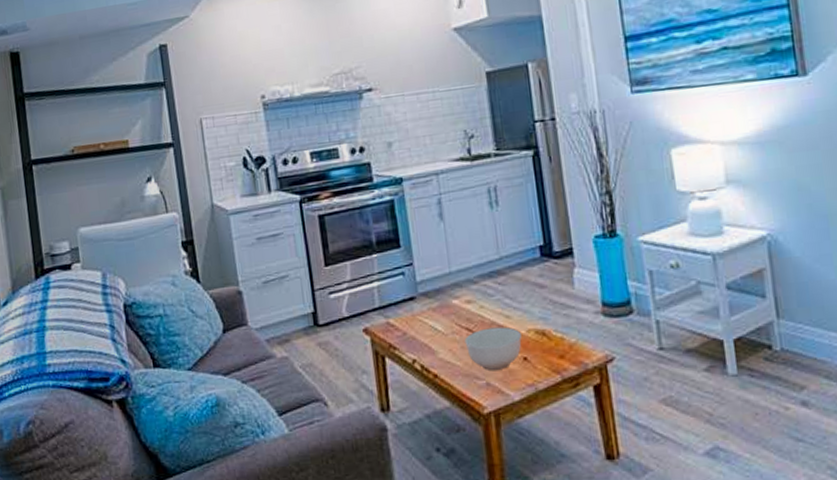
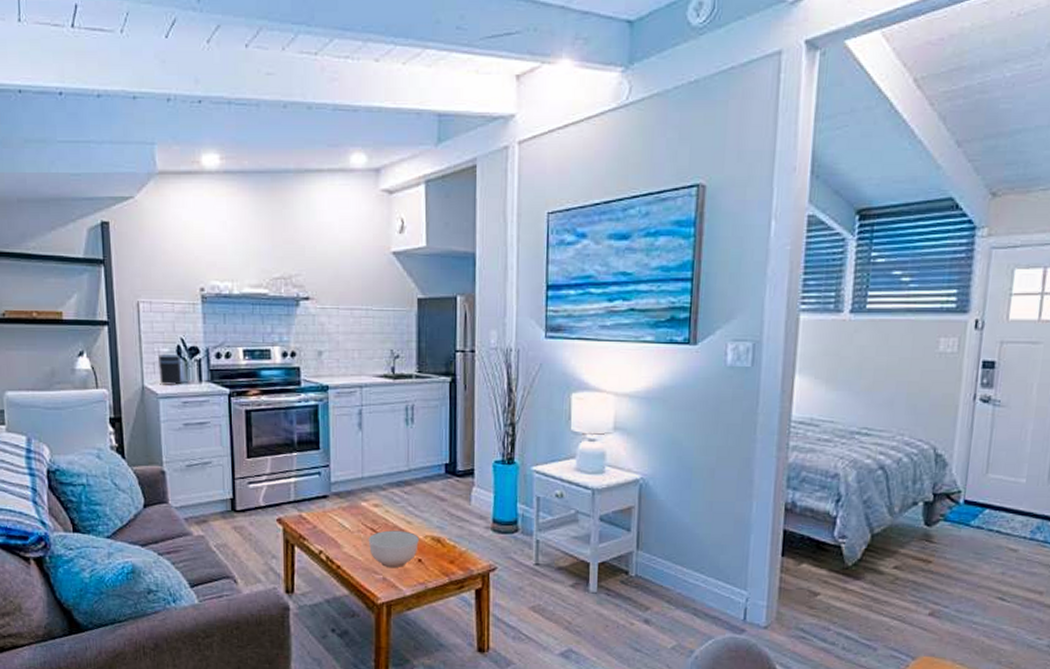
cylinder: none [225,167,251,200] -> present [159,355,182,385]

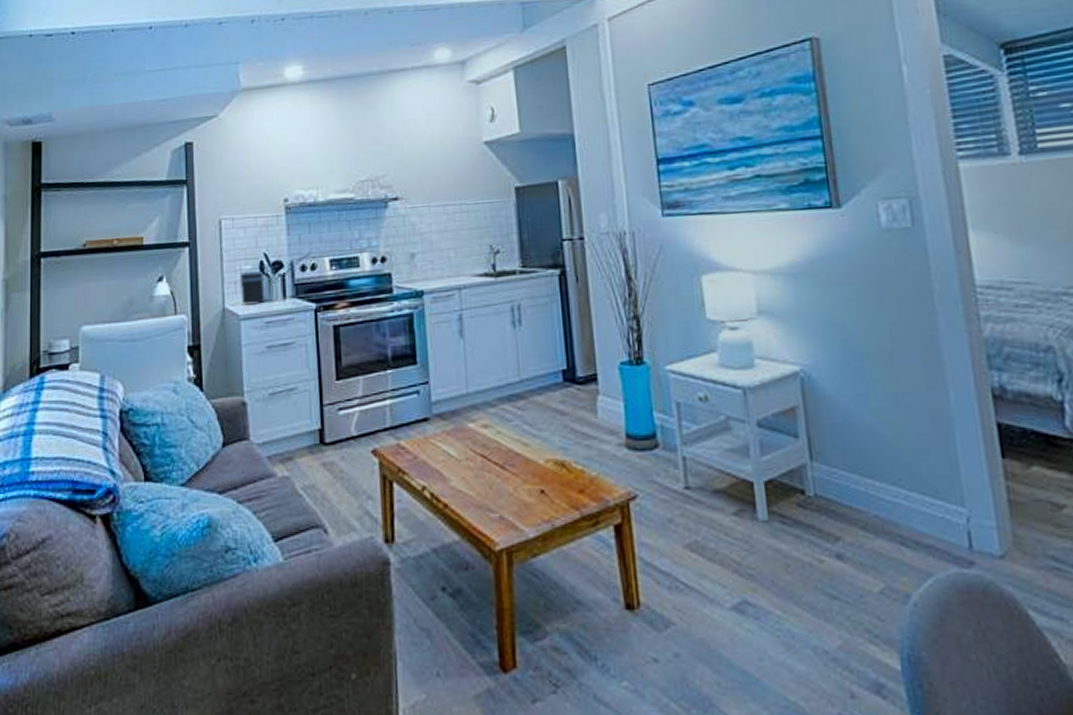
bowl: present [368,530,419,568] -> none [478,455,540,504]

